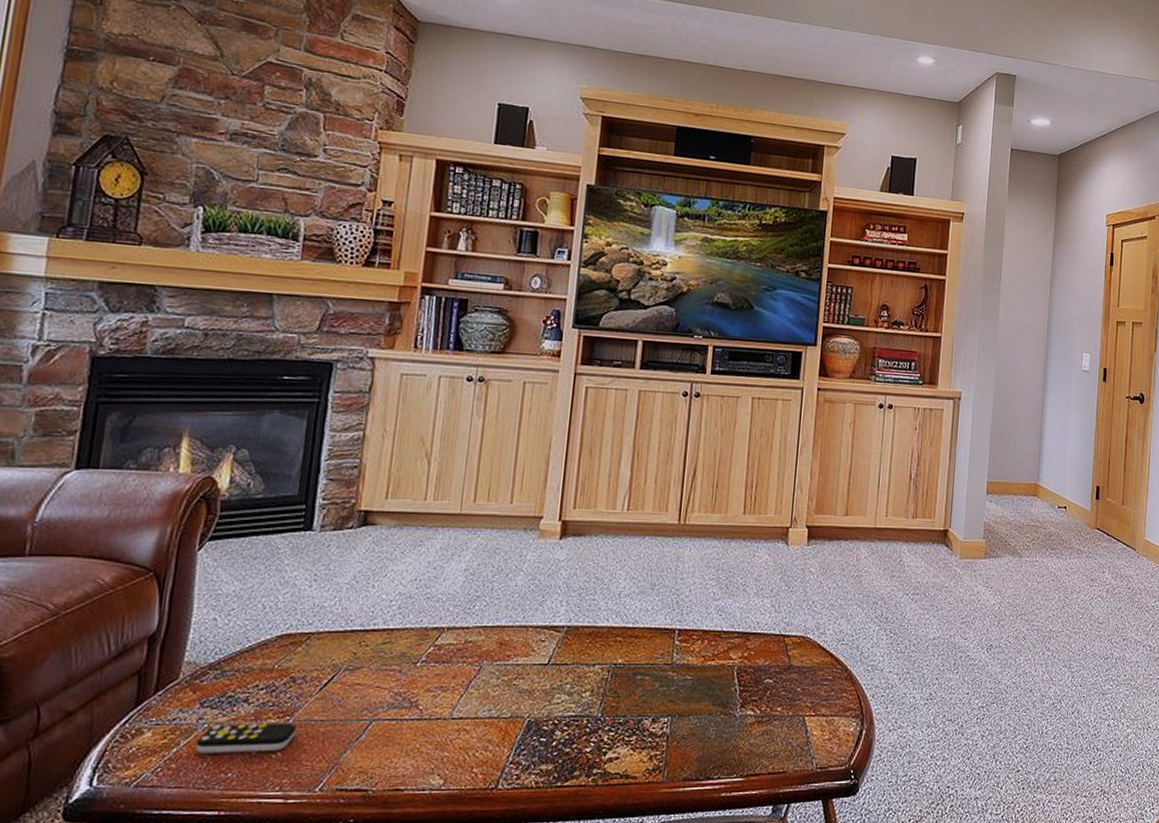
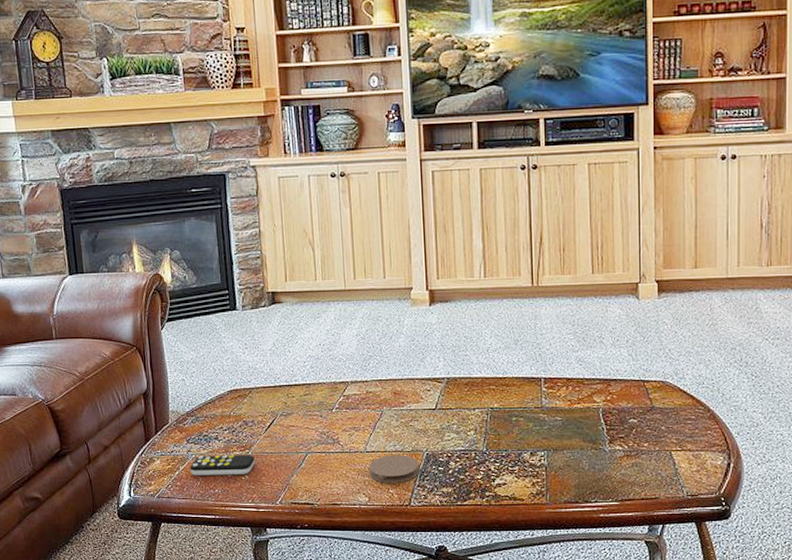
coaster: none [450,722,517,759] -> present [369,455,419,483]

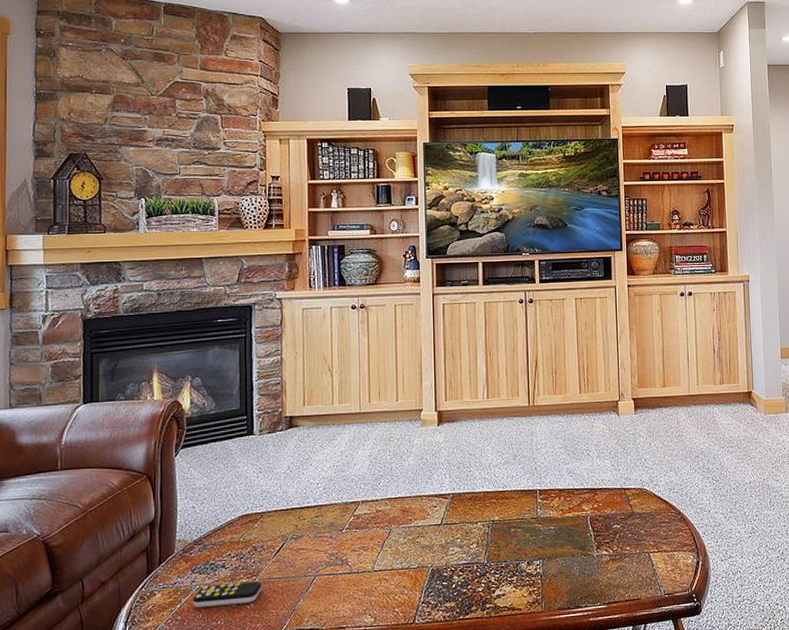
coaster: present [369,455,419,483] -> none [376,572,424,602]

